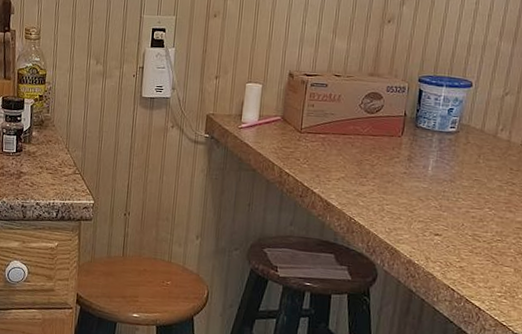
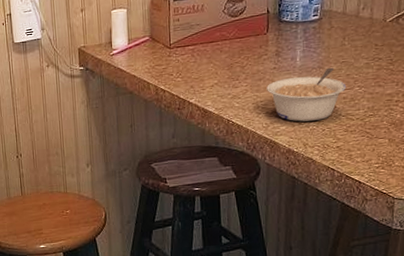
legume: none [394,183,477,236] -> present [267,67,347,122]

